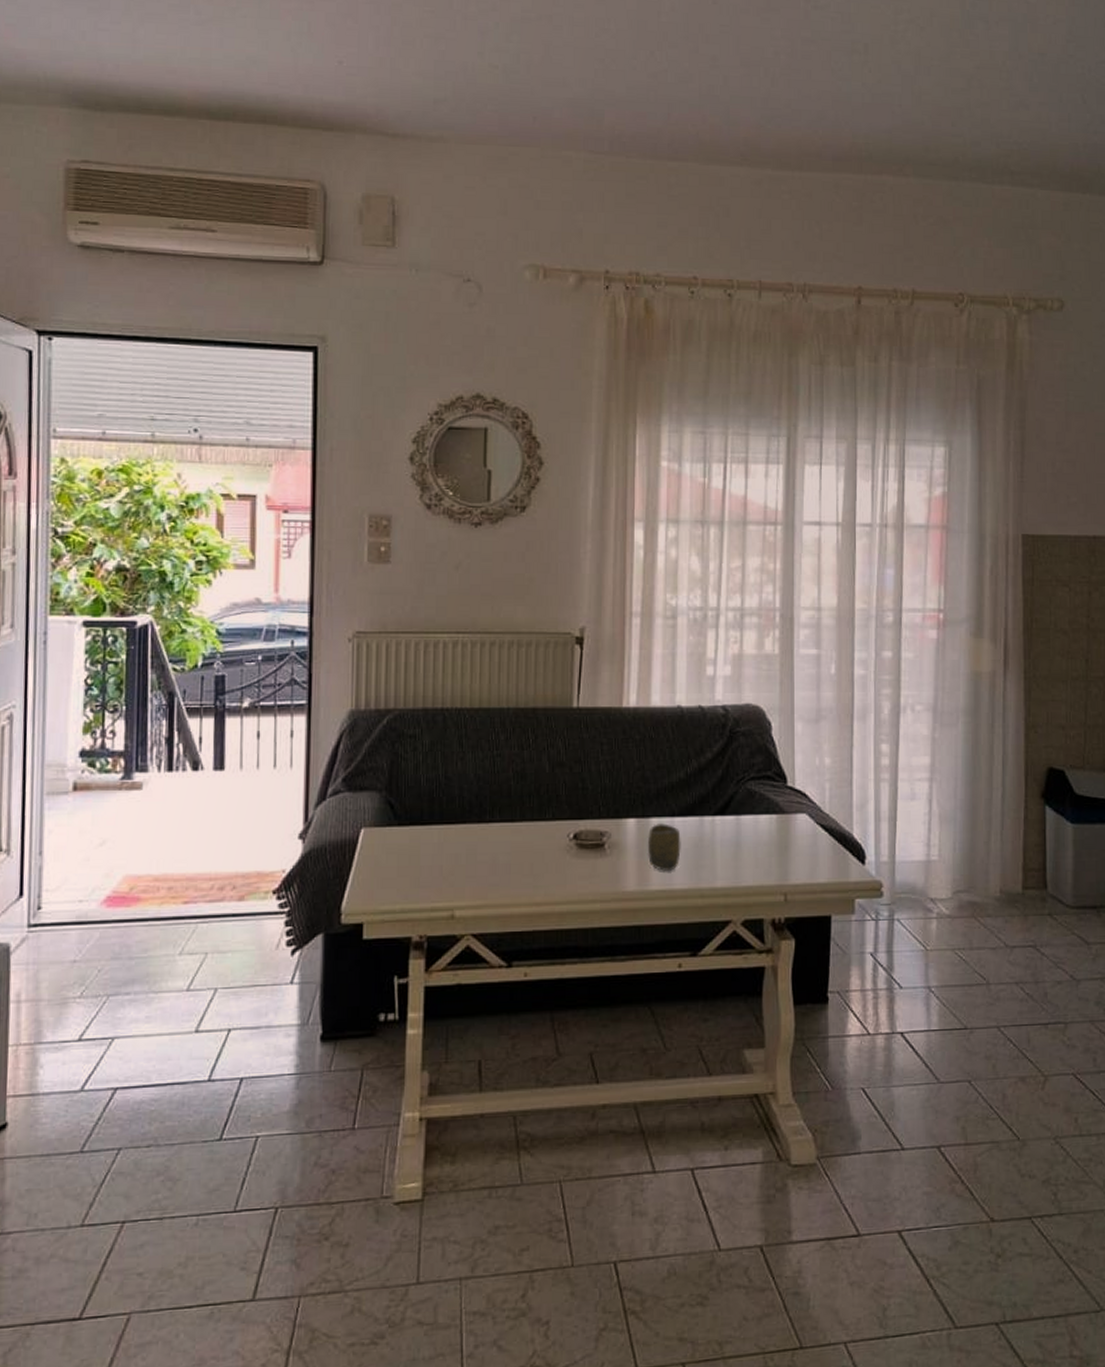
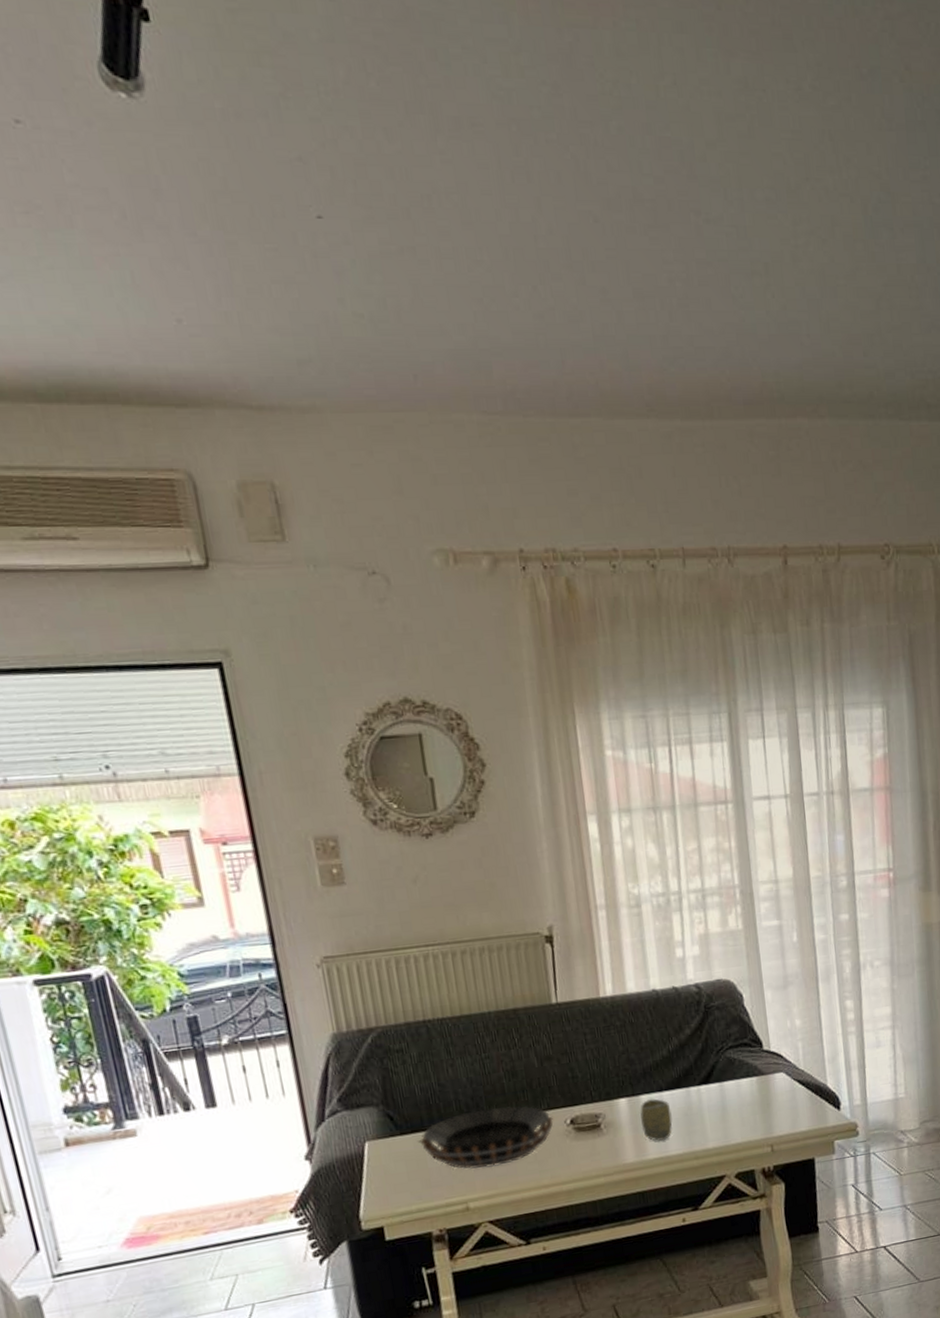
decorative bowl: none [413,810,556,875] -> present [417,1105,554,1169]

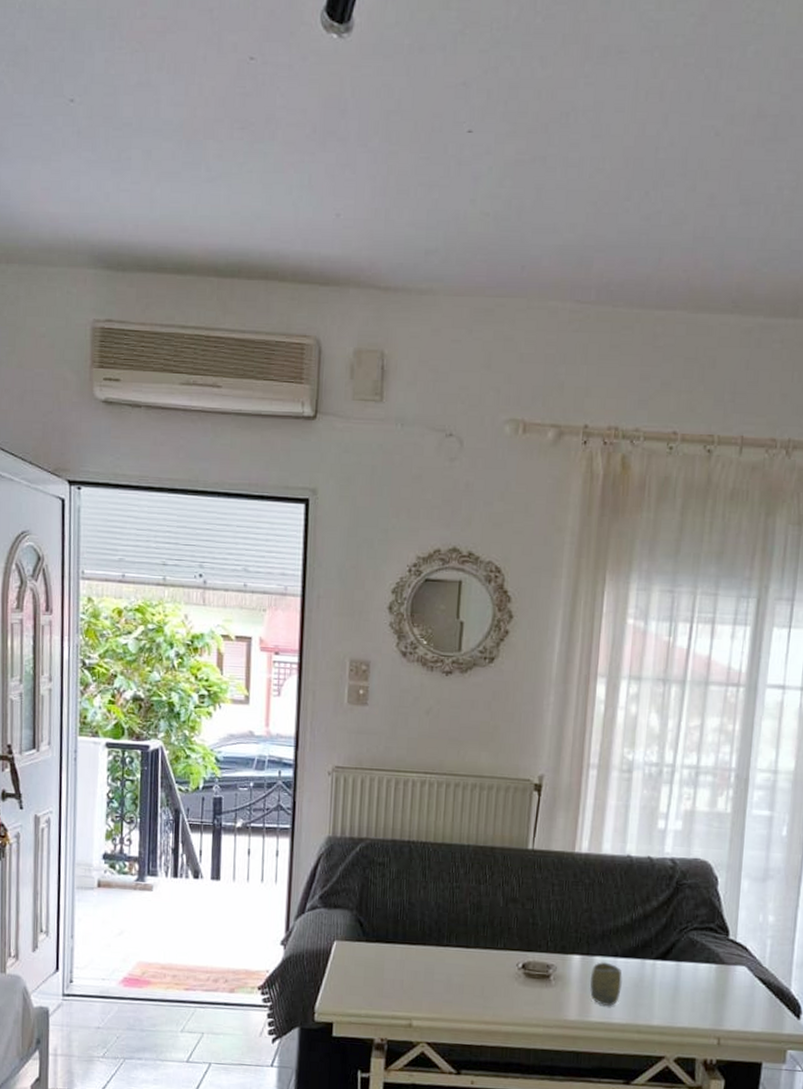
decorative bowl: present [417,1105,554,1169] -> none [379,934,506,993]

